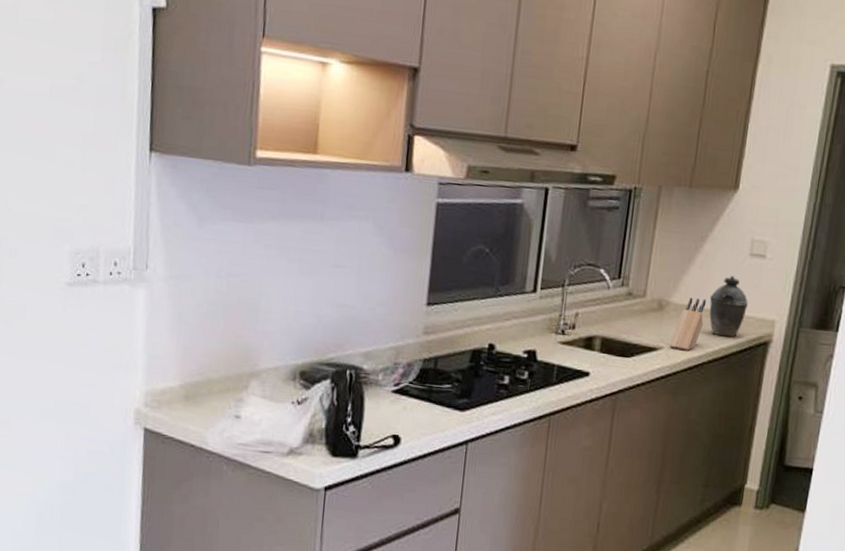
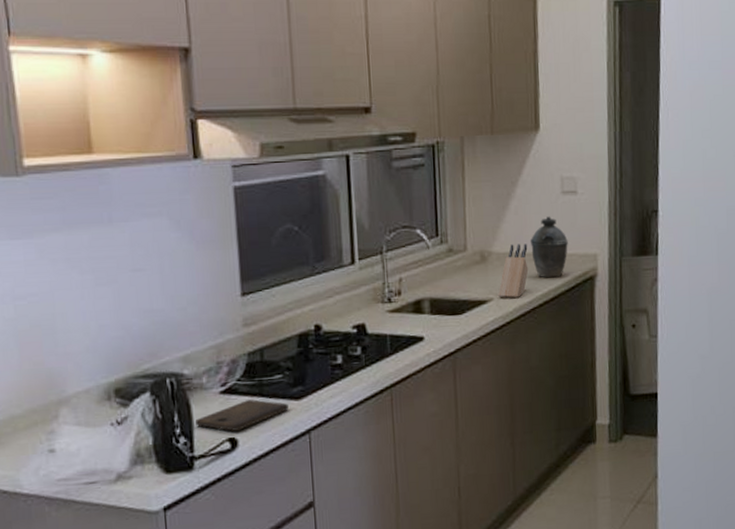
cutting board: none [366,402,452,430] -> present [195,399,289,431]

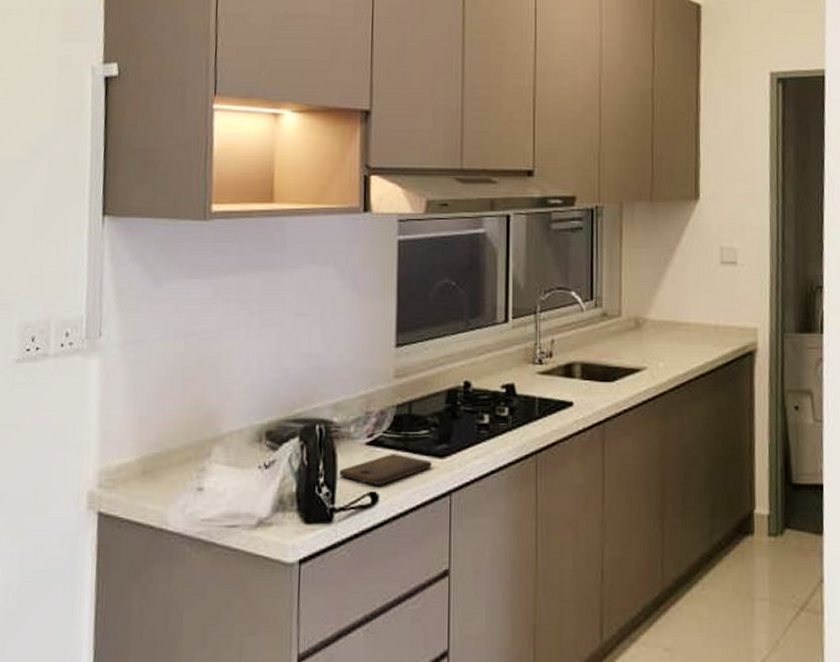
knife block: present [498,243,529,298] -> none [652,312,685,368]
kettle: present [530,216,568,278] -> none [686,286,727,350]

